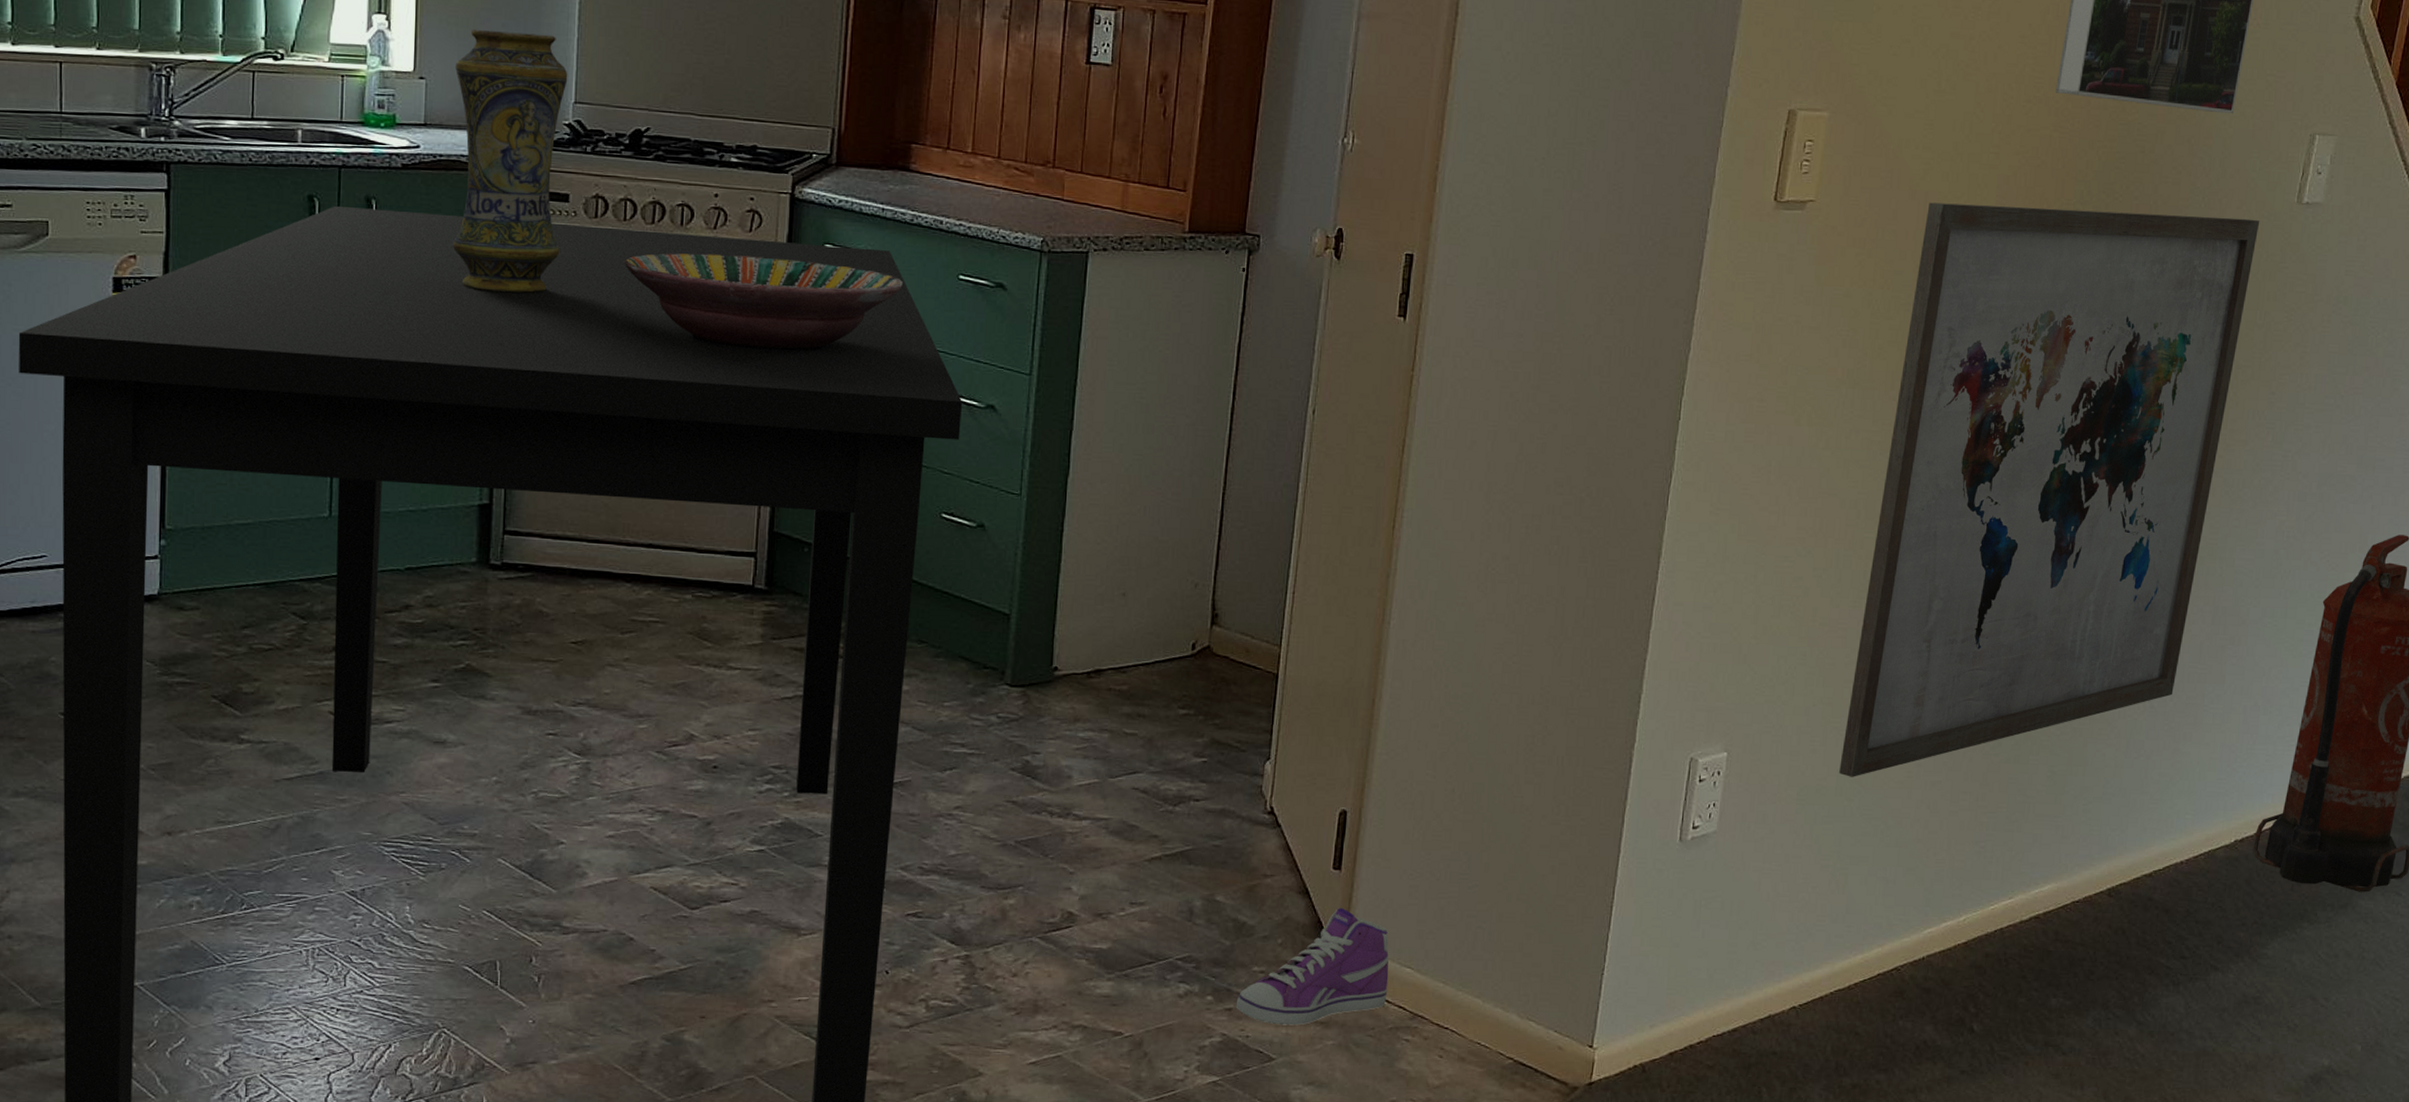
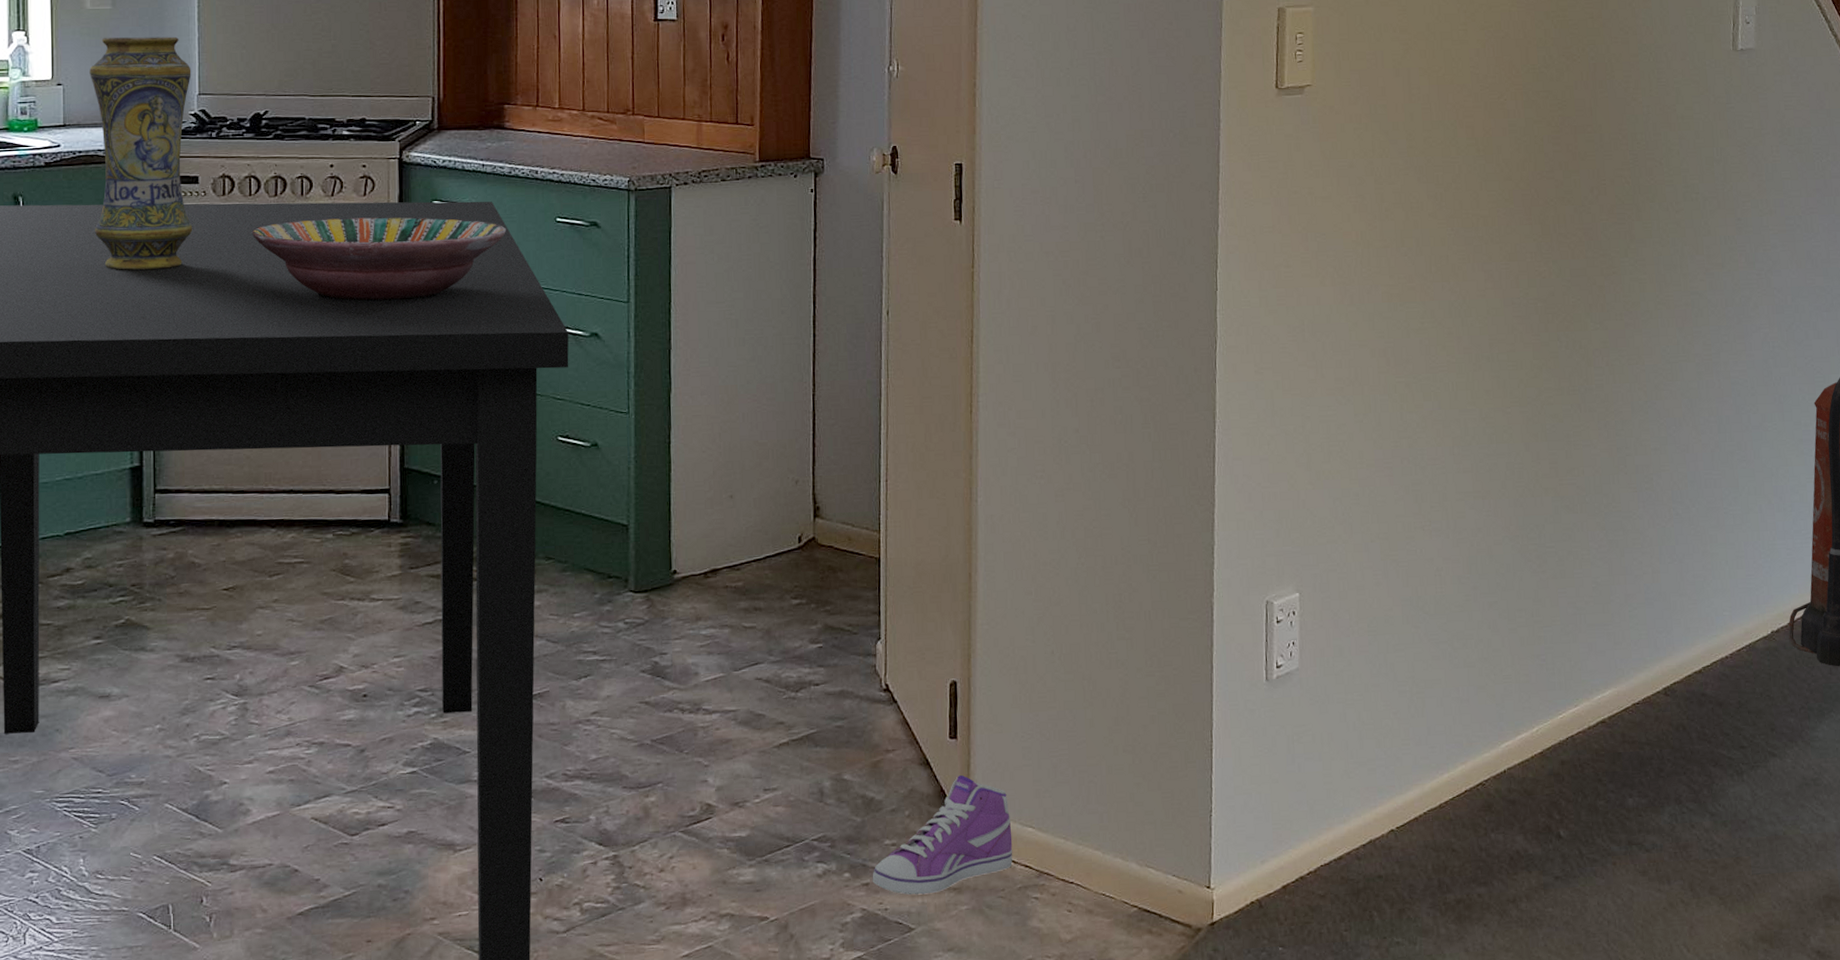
wall art: present [1839,202,2260,777] -> none [1403,68,1704,606]

